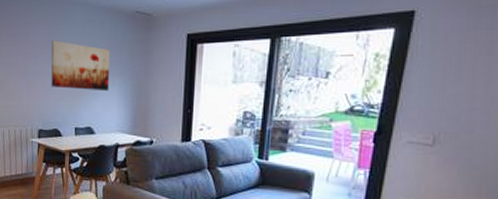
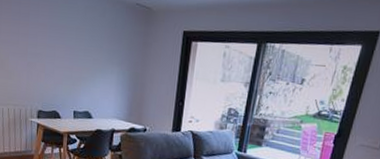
wall art: present [51,40,110,92] -> none [51,24,110,79]

